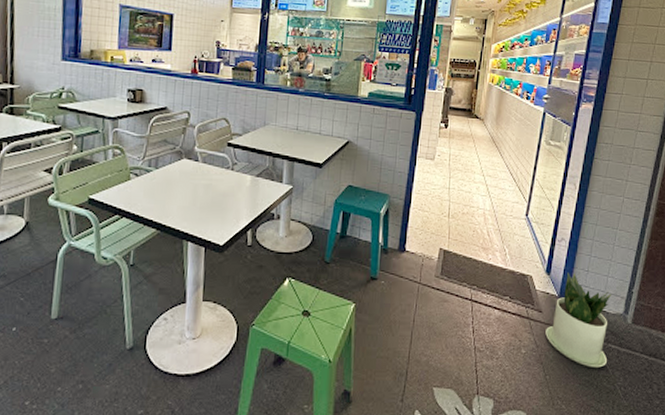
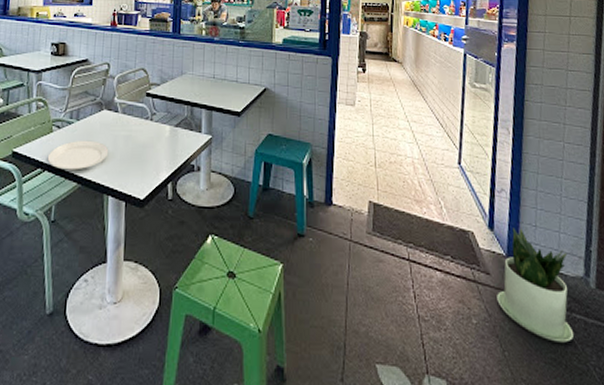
plate: none [125,188,189,217] -> present [47,140,109,170]

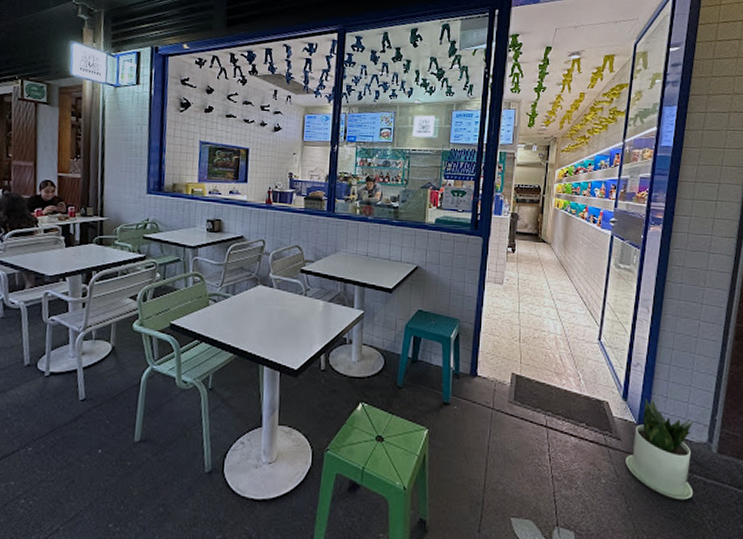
plate: present [47,140,109,170] -> none [204,313,264,342]

